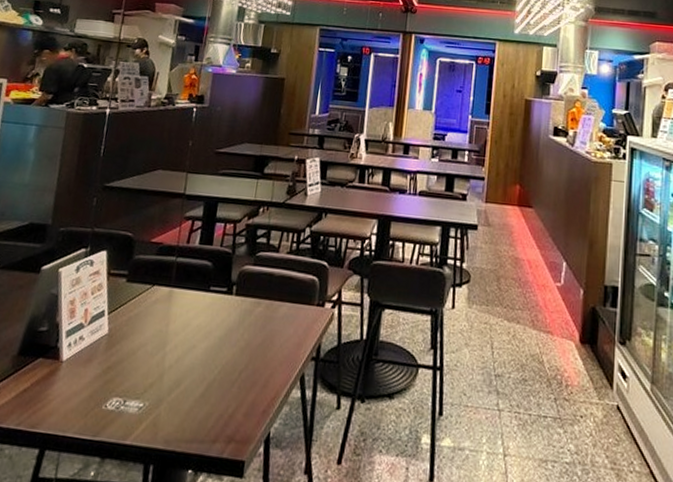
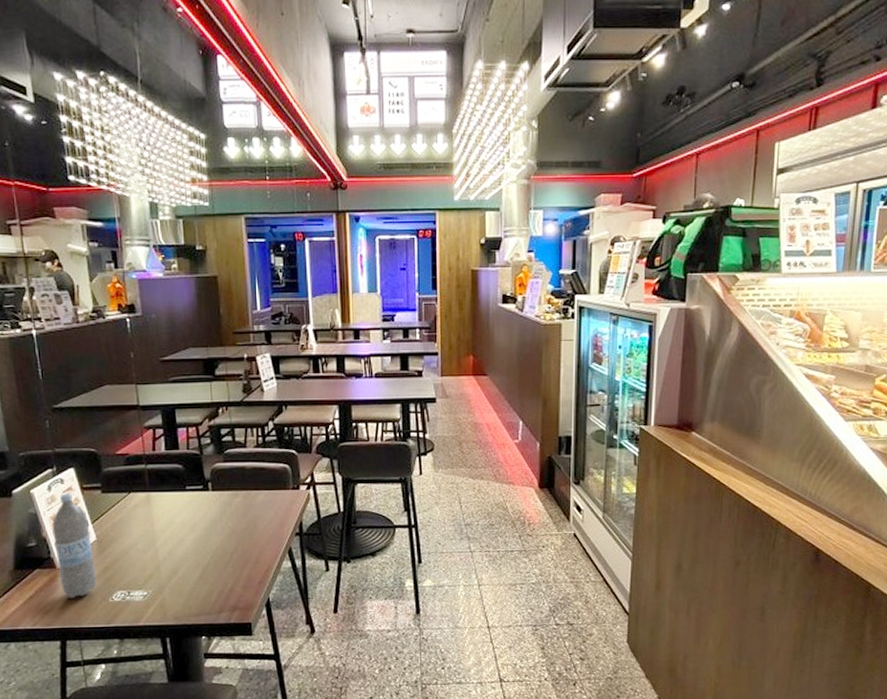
water bottle: none [58,277,106,399] -> present [52,493,96,598]

